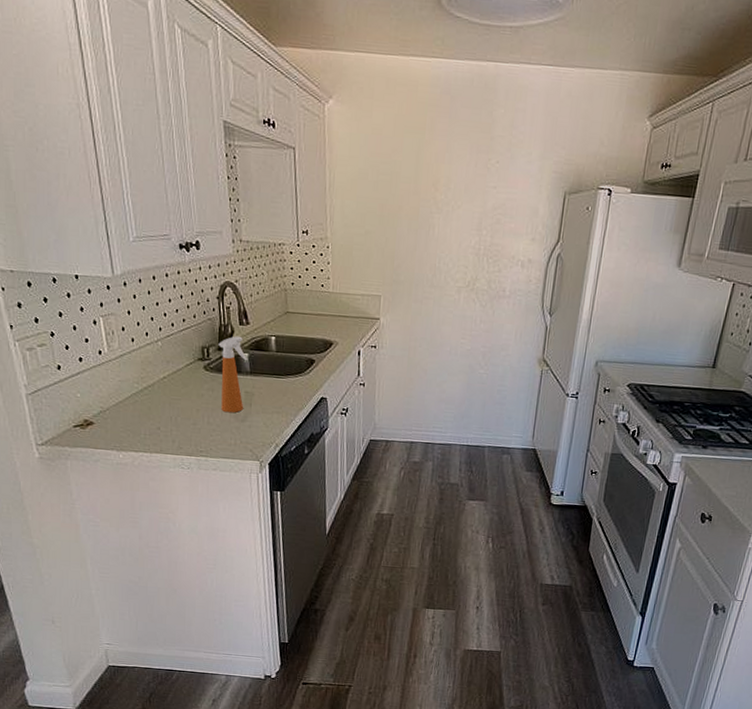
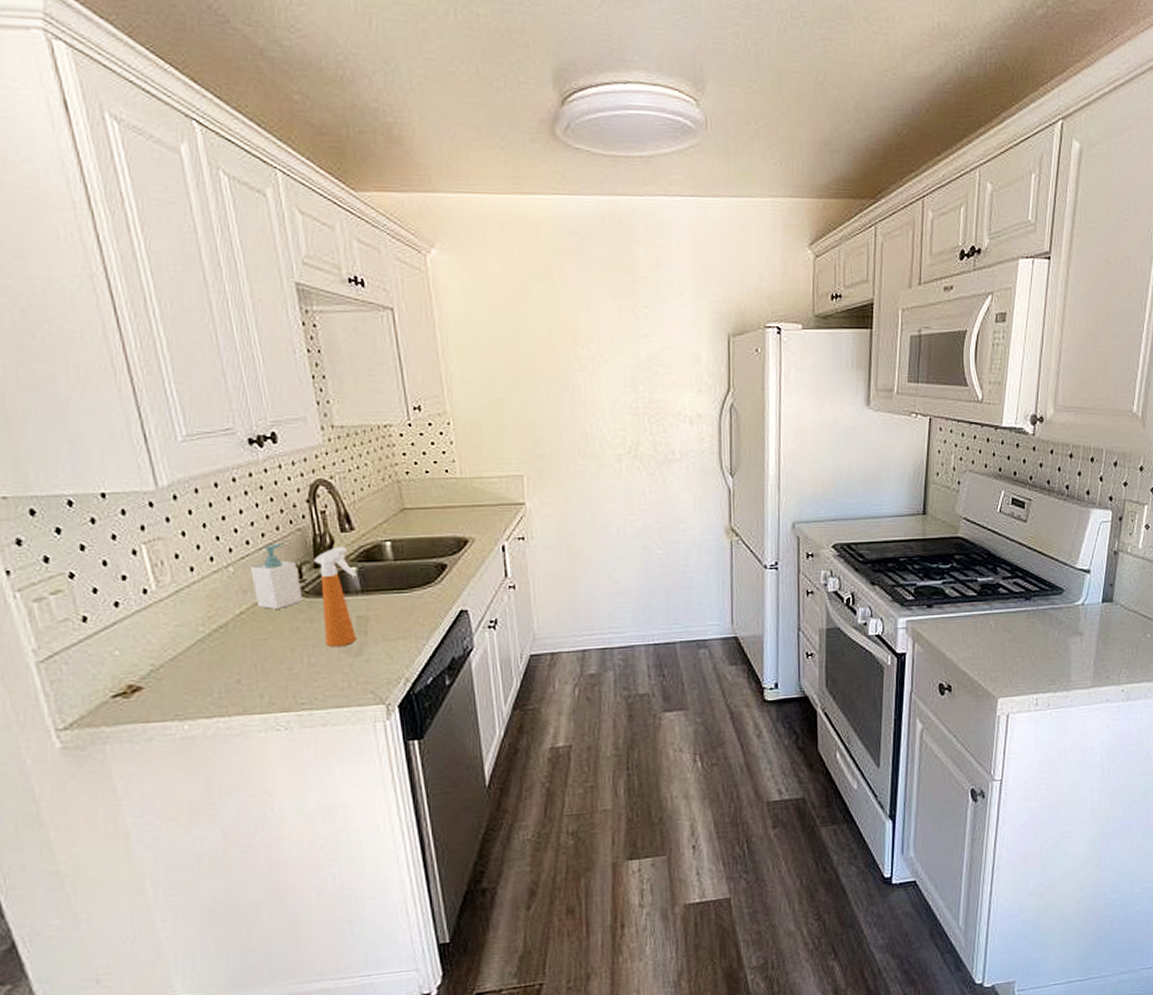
soap bottle: none [173,328,208,379] -> present [251,543,304,610]

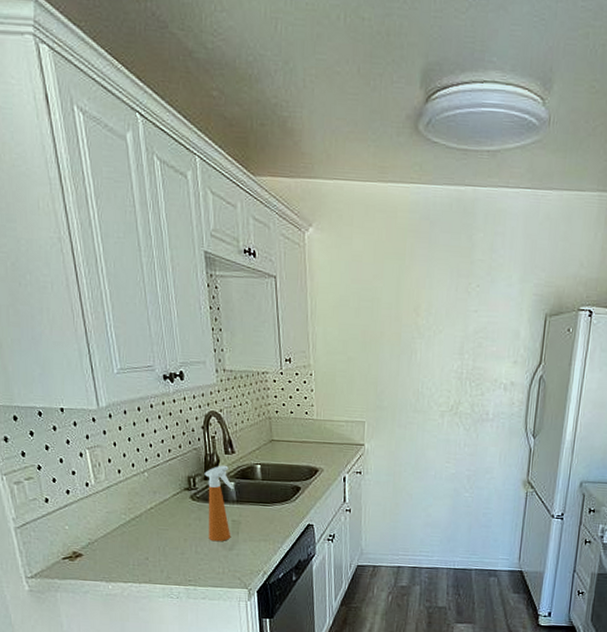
soap bottle: present [251,543,304,610] -> none [160,458,195,509]

